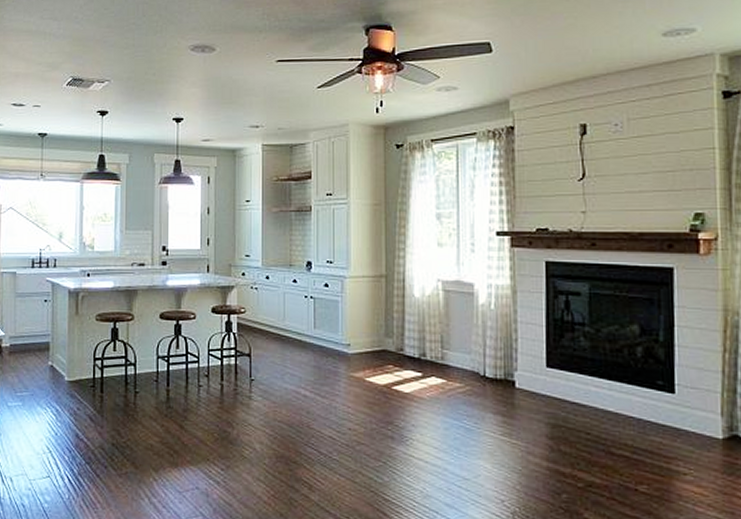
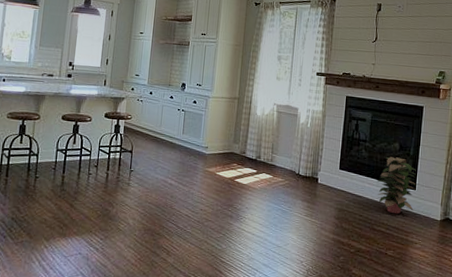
decorative plant: none [608,345,677,431] -> present [376,157,417,214]

